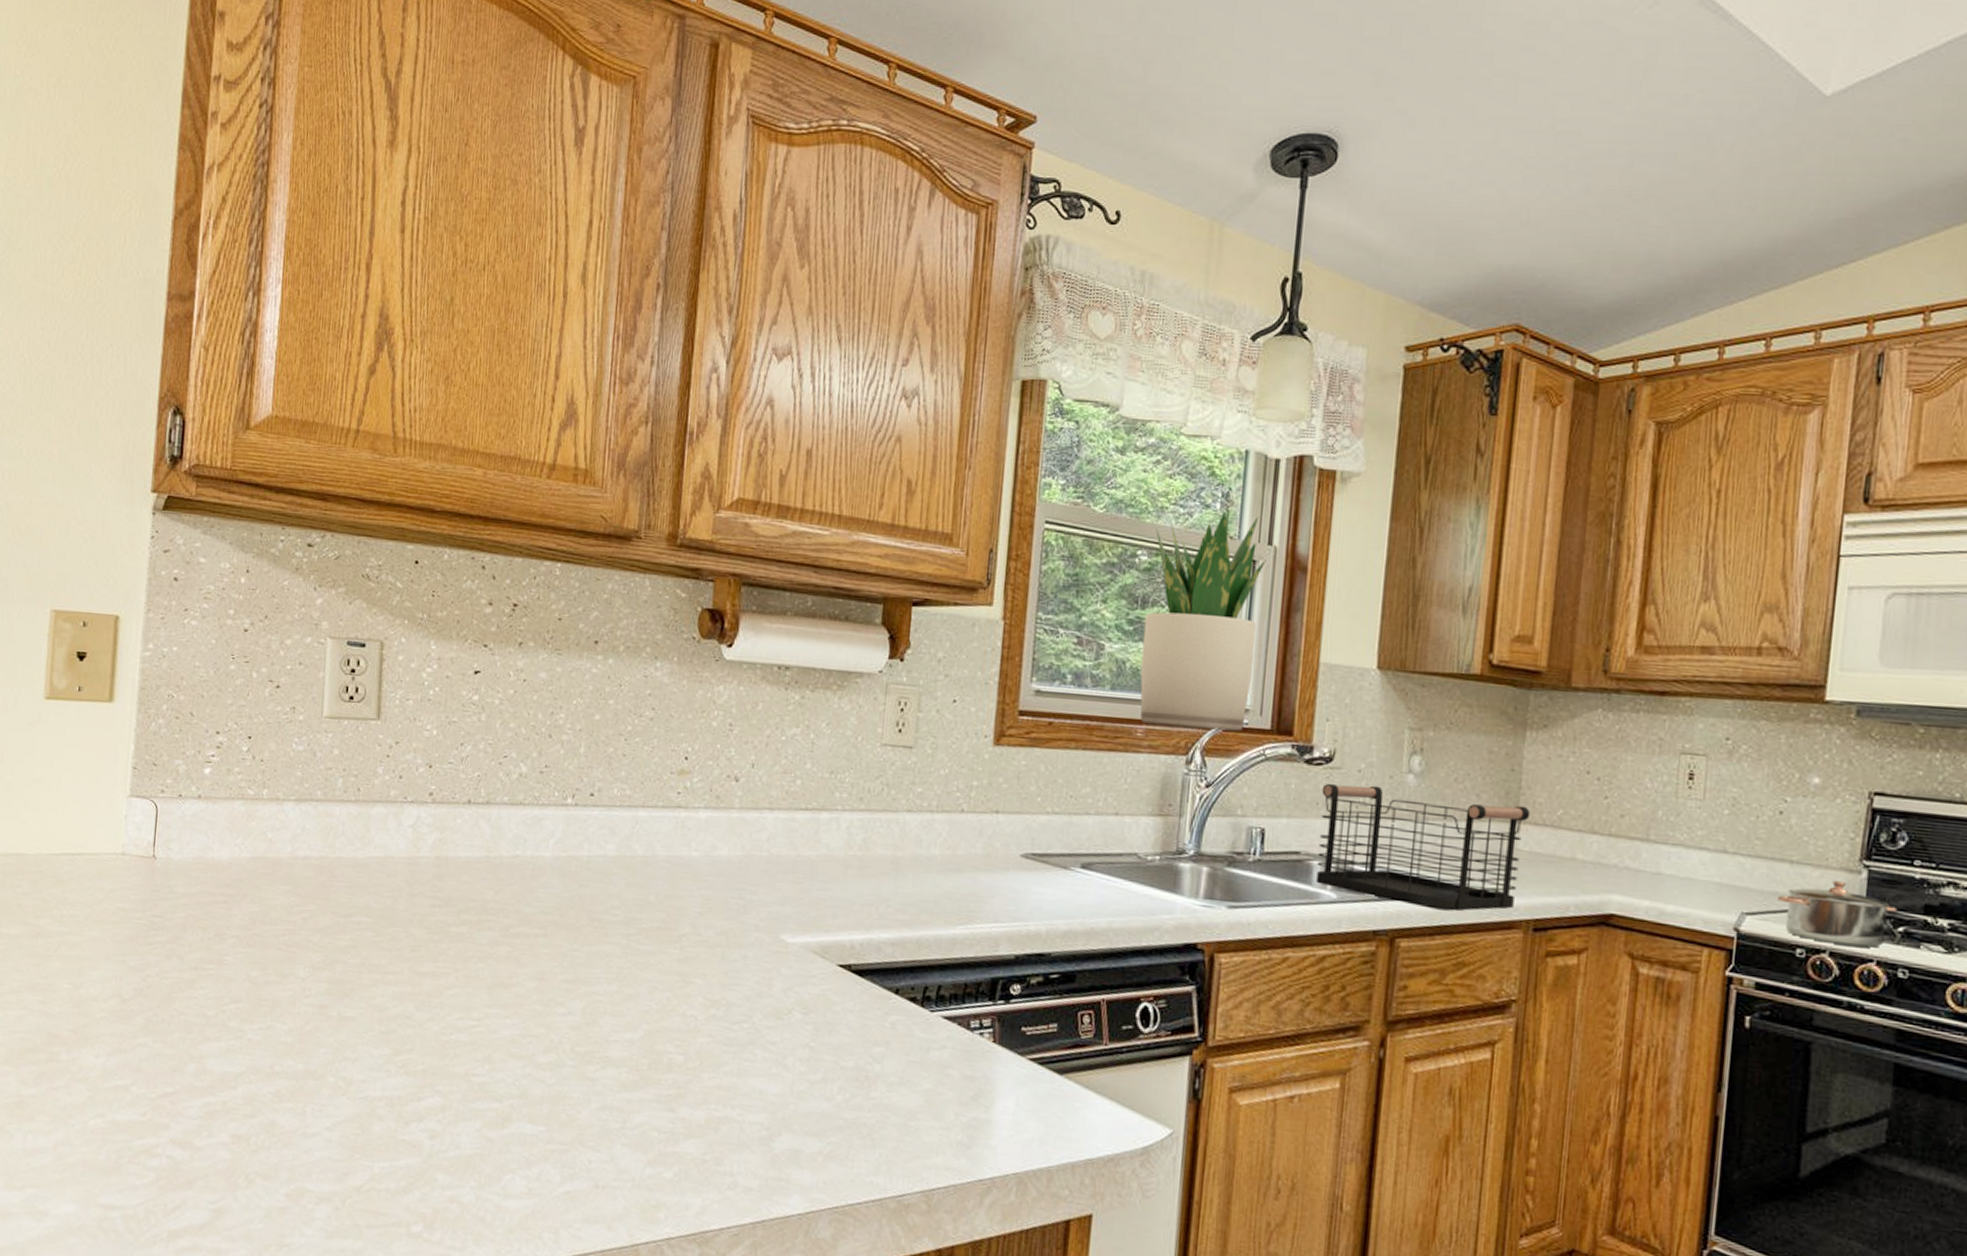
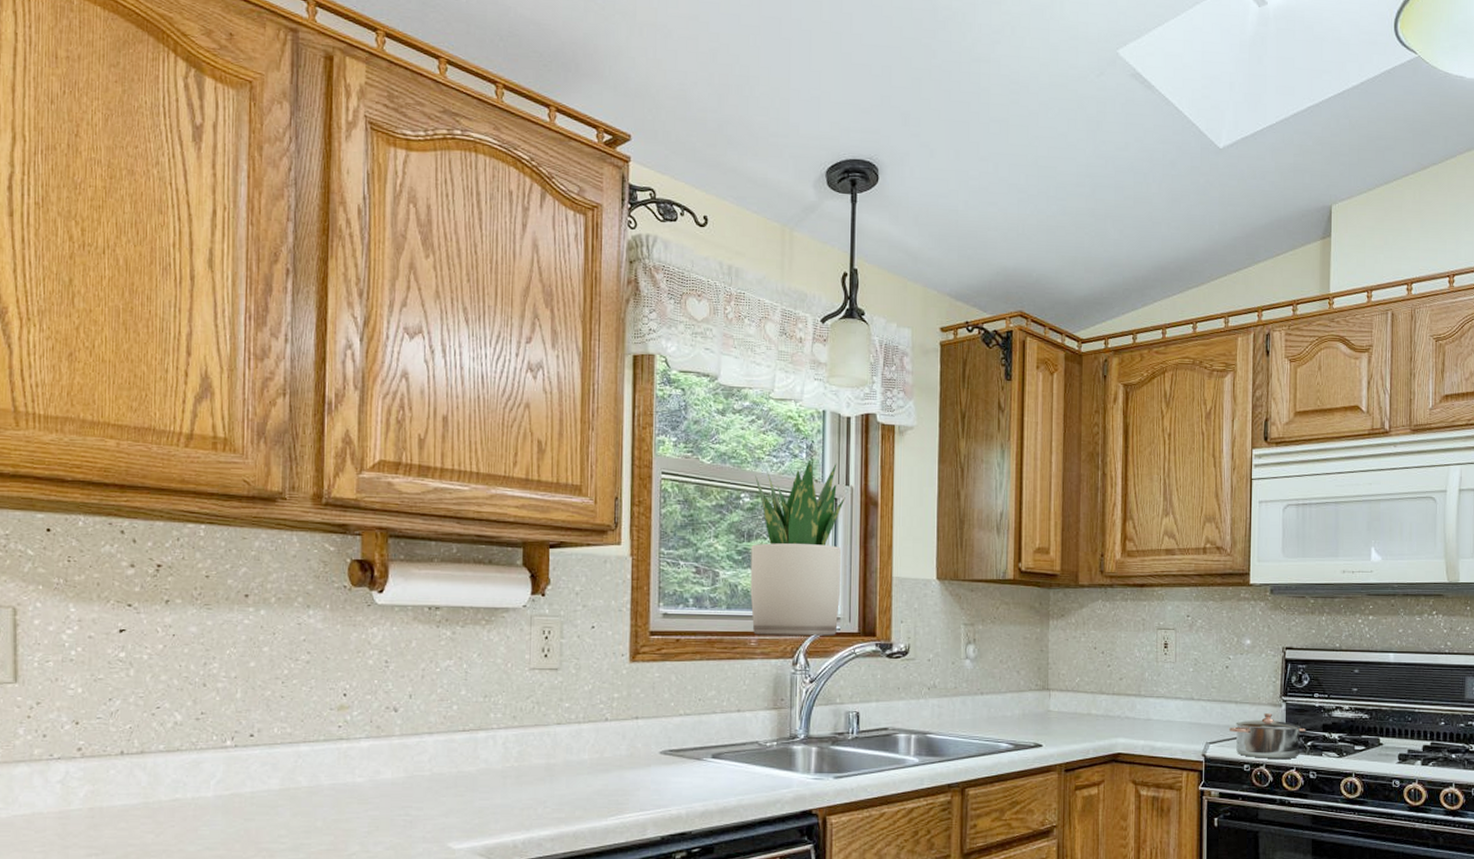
dish rack: present [1316,783,1531,912] -> none [901,671,1057,763]

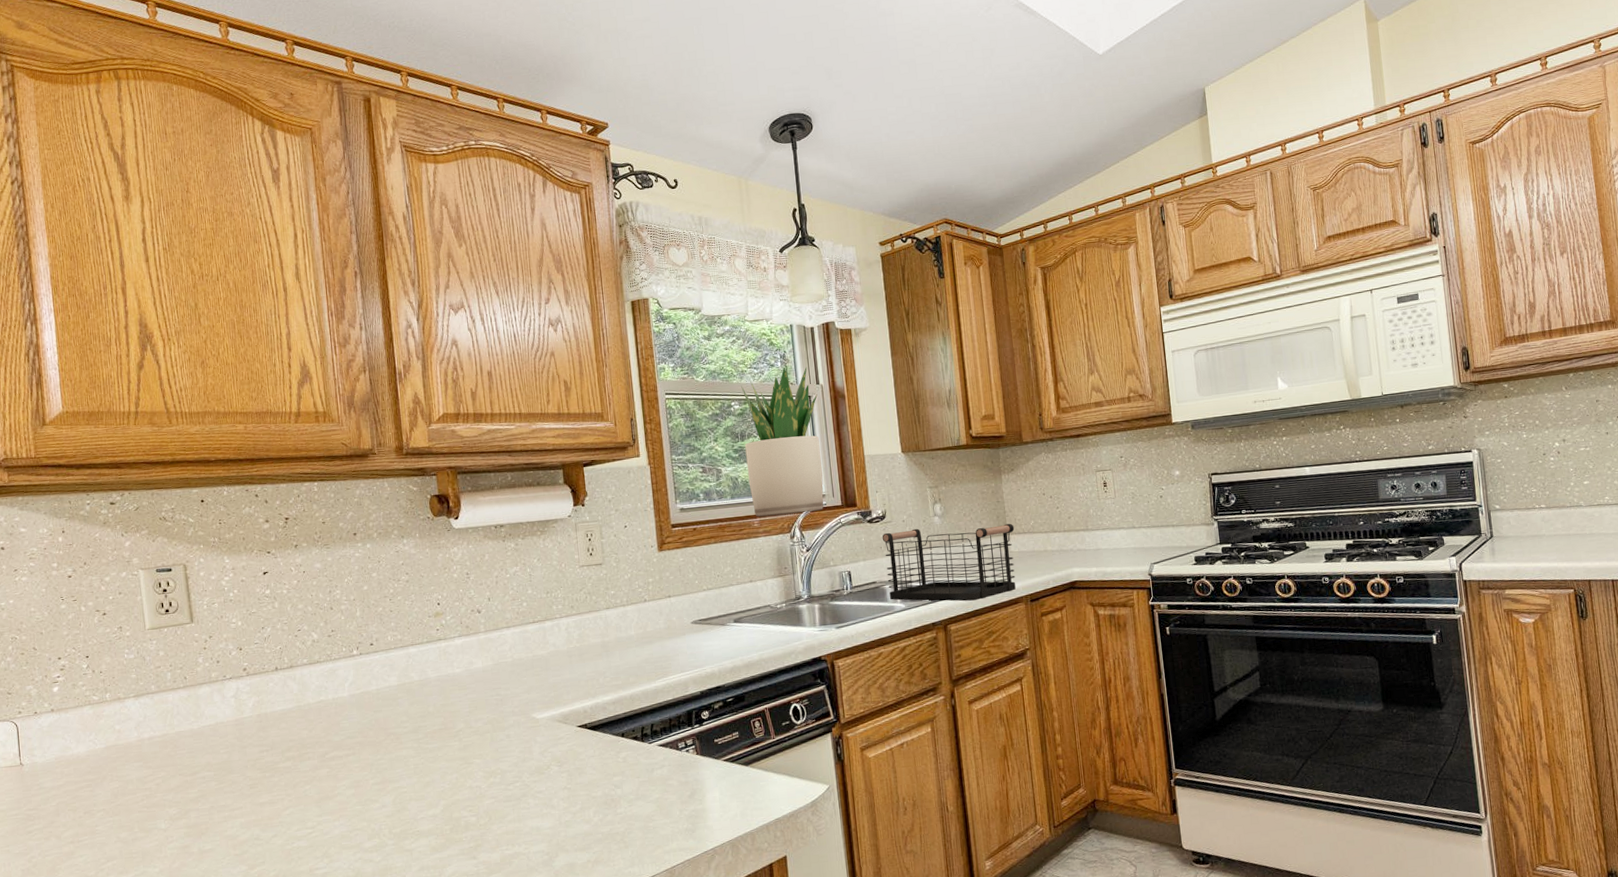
dish rack: none [901,671,1057,763] -> present [882,523,1016,602]
cooking pot: present [1228,713,1307,759] -> none [1169,532,1239,572]

